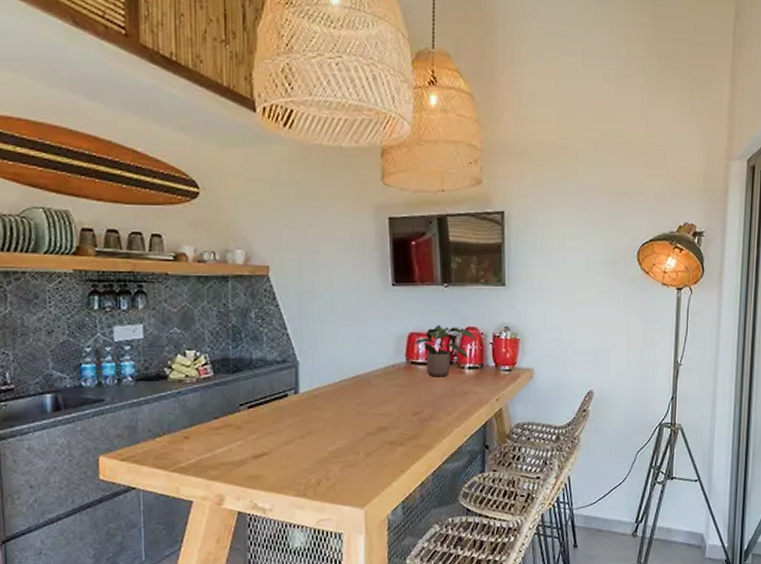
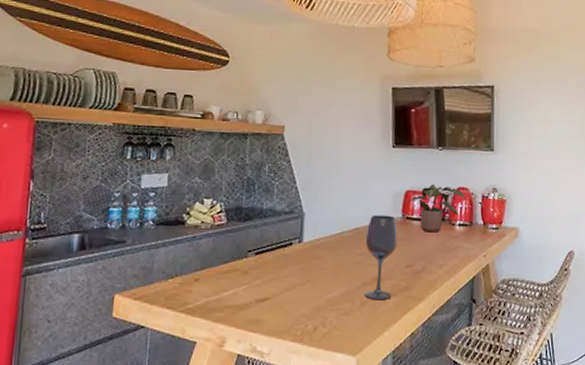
wineglass: none [367,360,402,451] -> present [364,215,398,301]

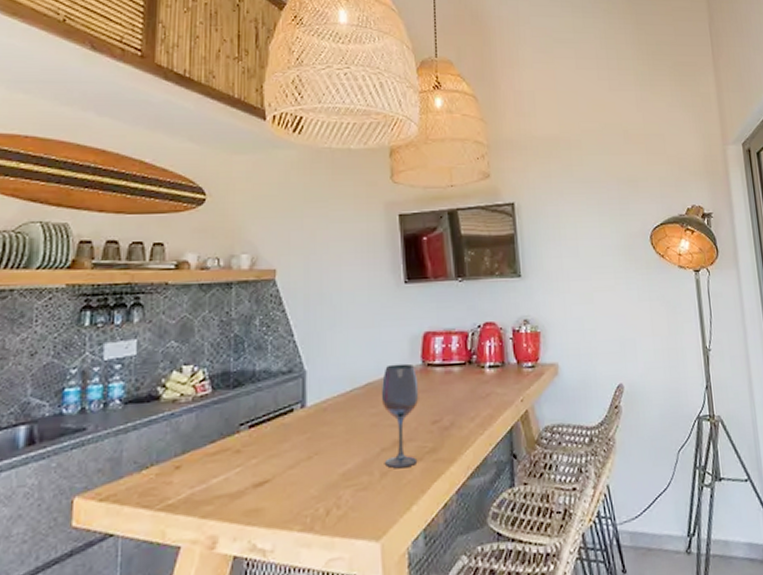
potted plant: present [409,184,465,233] -> none [428,322,493,380]

